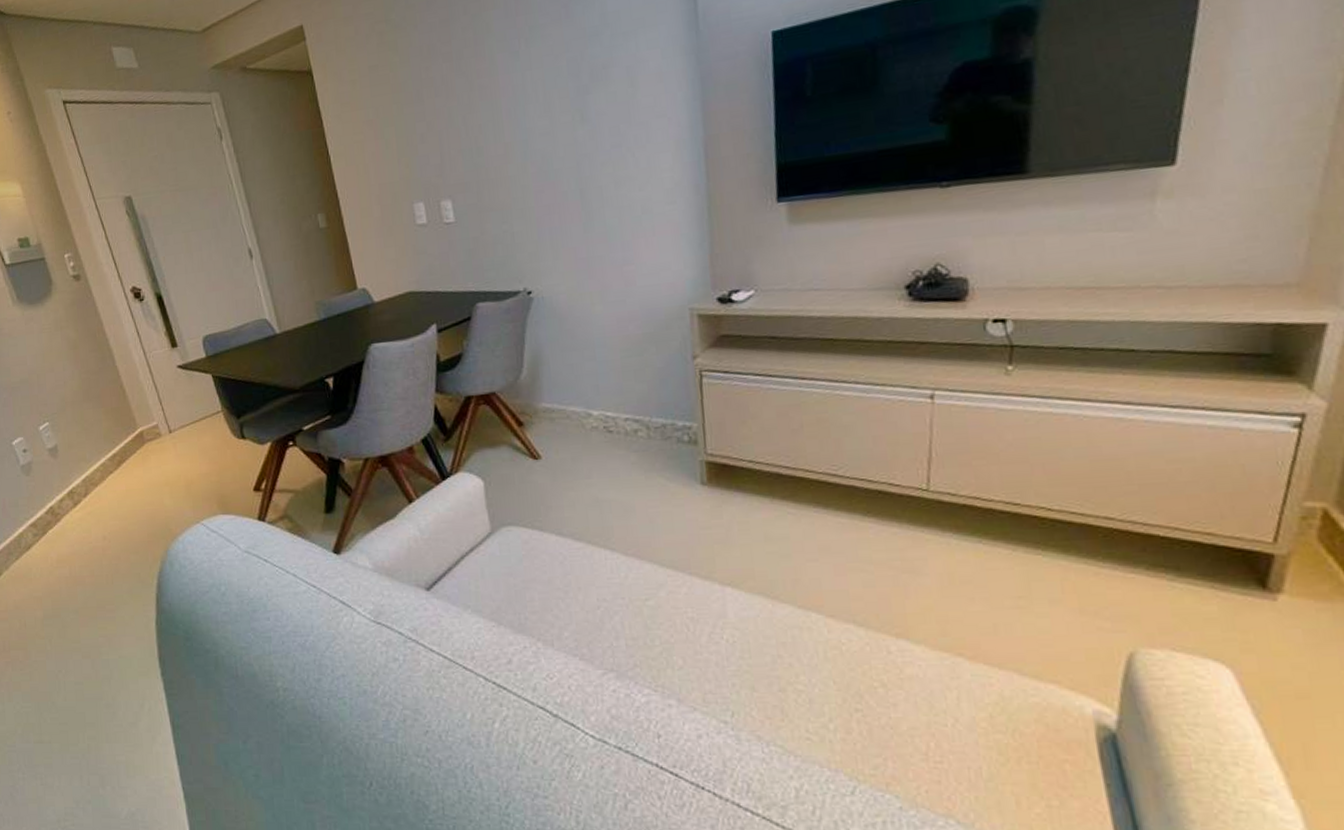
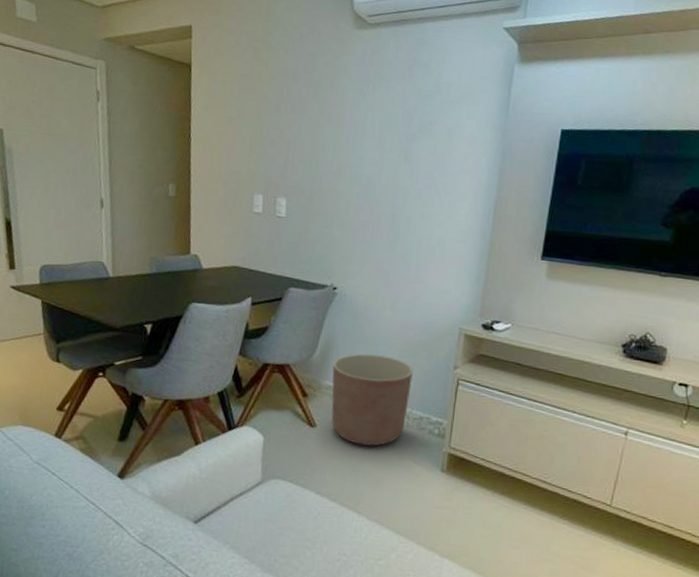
planter: none [546,360,646,470] -> present [331,353,413,446]

